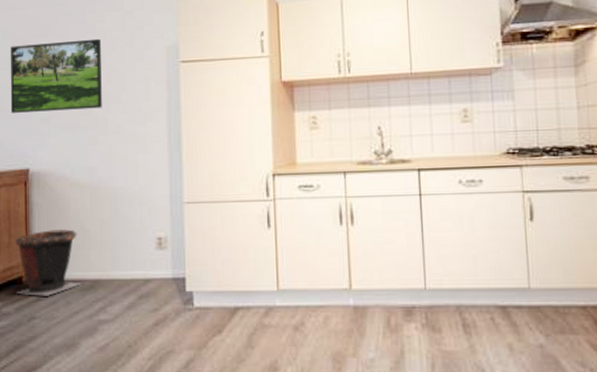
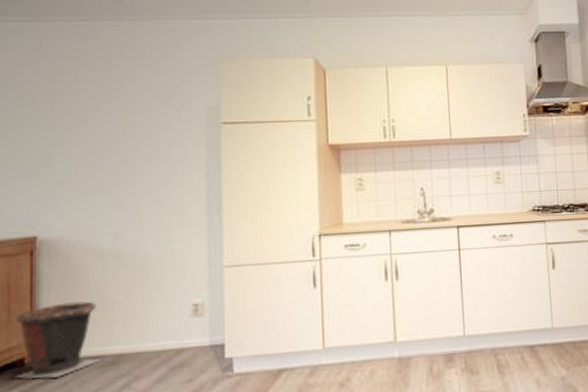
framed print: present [10,38,102,113] -> none [14,96,130,175]

